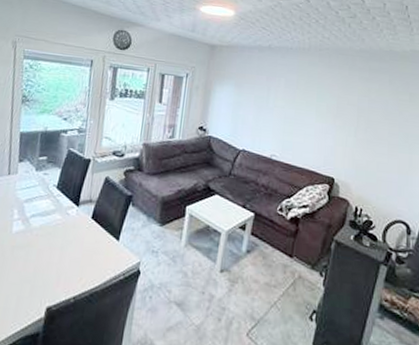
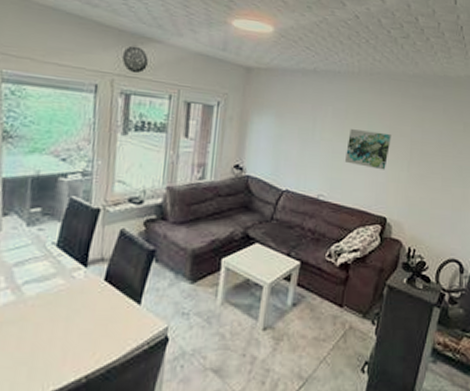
wall art: none [295,98,339,135] -> present [344,129,392,170]

